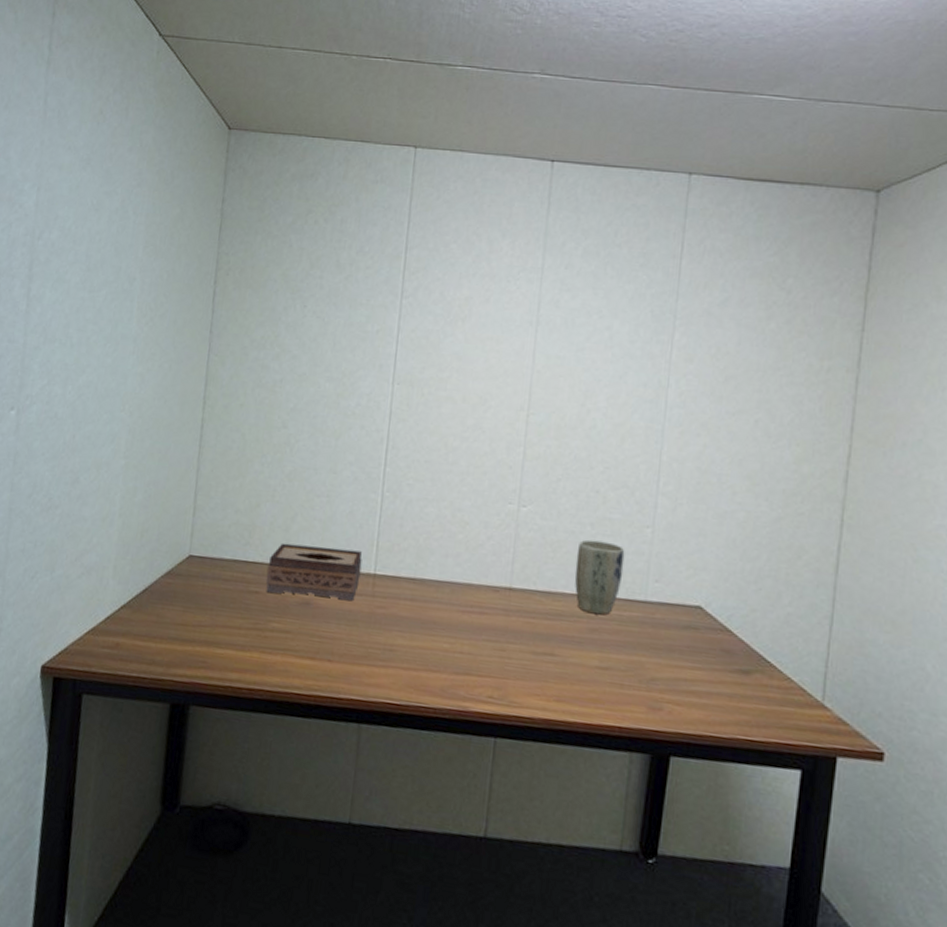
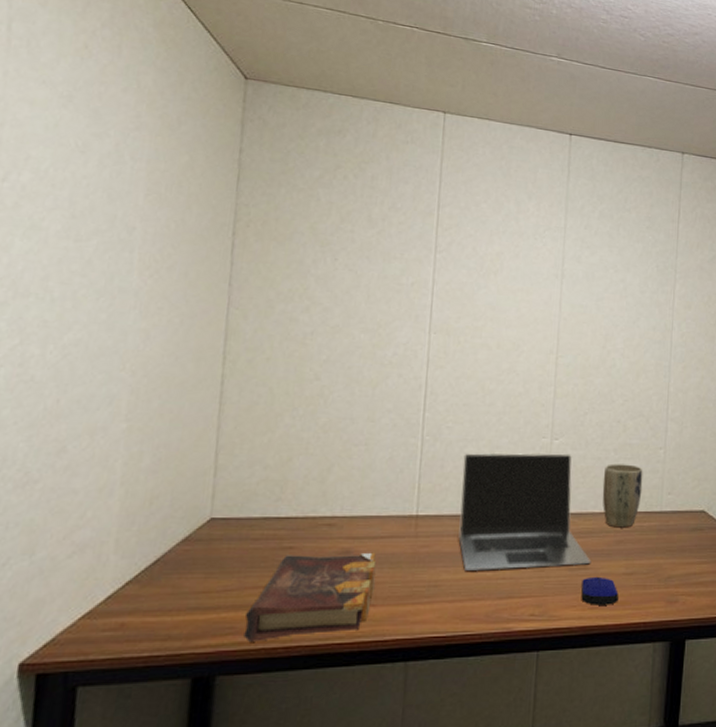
book: none [214,598,334,684] -> present [244,552,377,642]
tissue box: present [265,543,362,602] -> none [301,494,404,547]
laptop: none [416,513,560,651] -> present [459,452,592,571]
computer mouse: none [546,665,590,701] -> present [581,576,619,605]

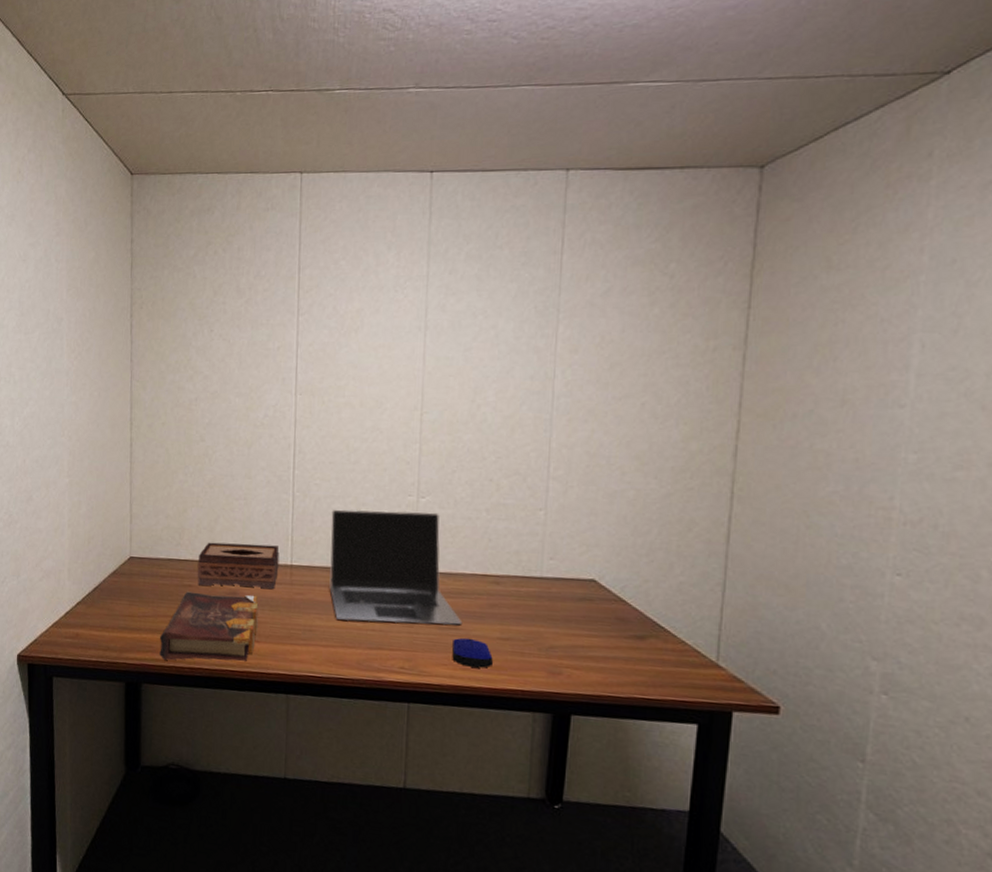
tissue box: none [301,494,404,547] -> present [197,542,280,590]
plant pot: present [602,463,643,528] -> none [473,524,520,592]

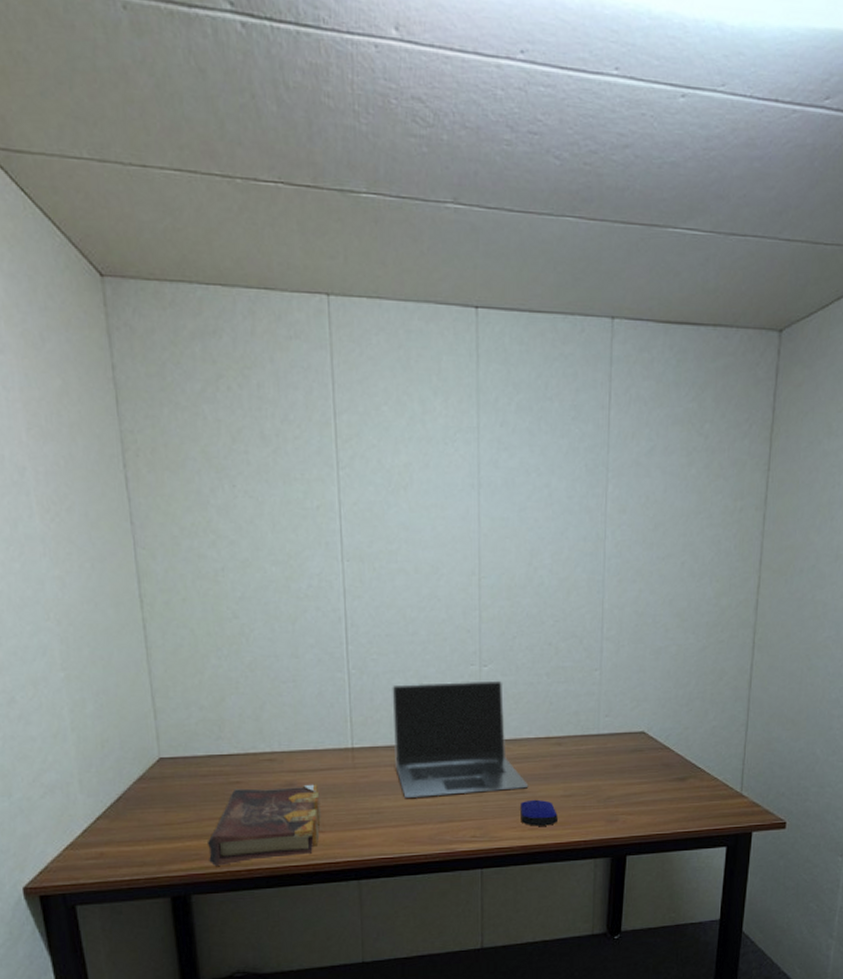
tissue box: present [197,542,280,590] -> none [244,729,339,781]

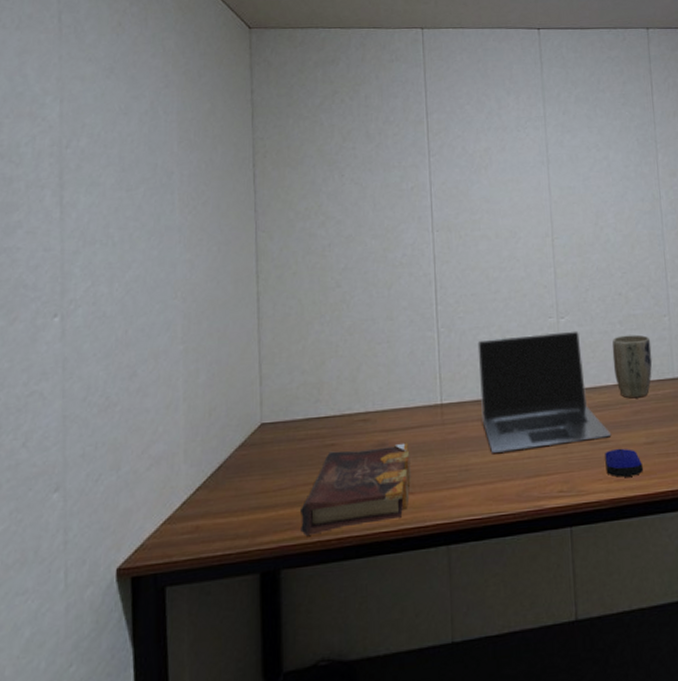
plant pot: none [536,688,578,752] -> present [612,334,653,399]

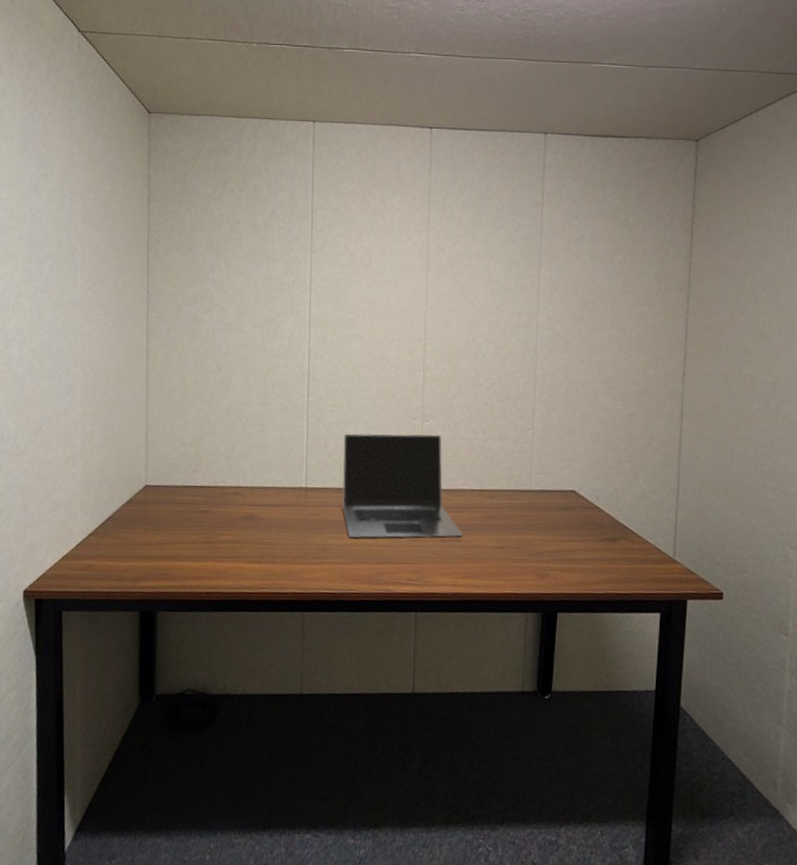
book: present [301,442,411,536] -> none [175,517,275,586]
computer mouse: present [605,448,643,477] -> none [454,548,490,575]
plant pot: present [612,334,653,399] -> none [471,444,511,505]

